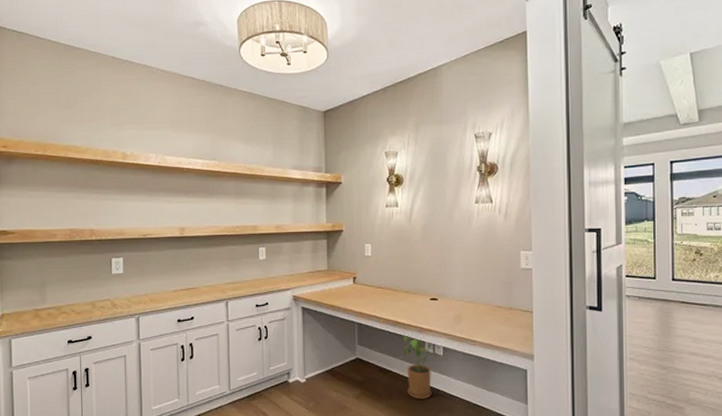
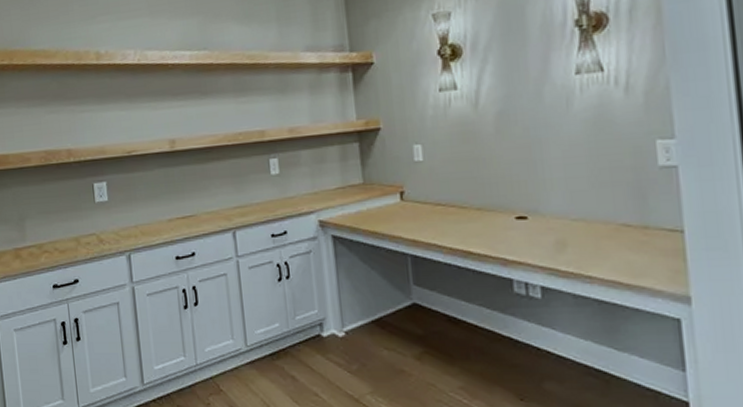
house plant: present [403,334,437,399] -> none [479,268,532,361]

